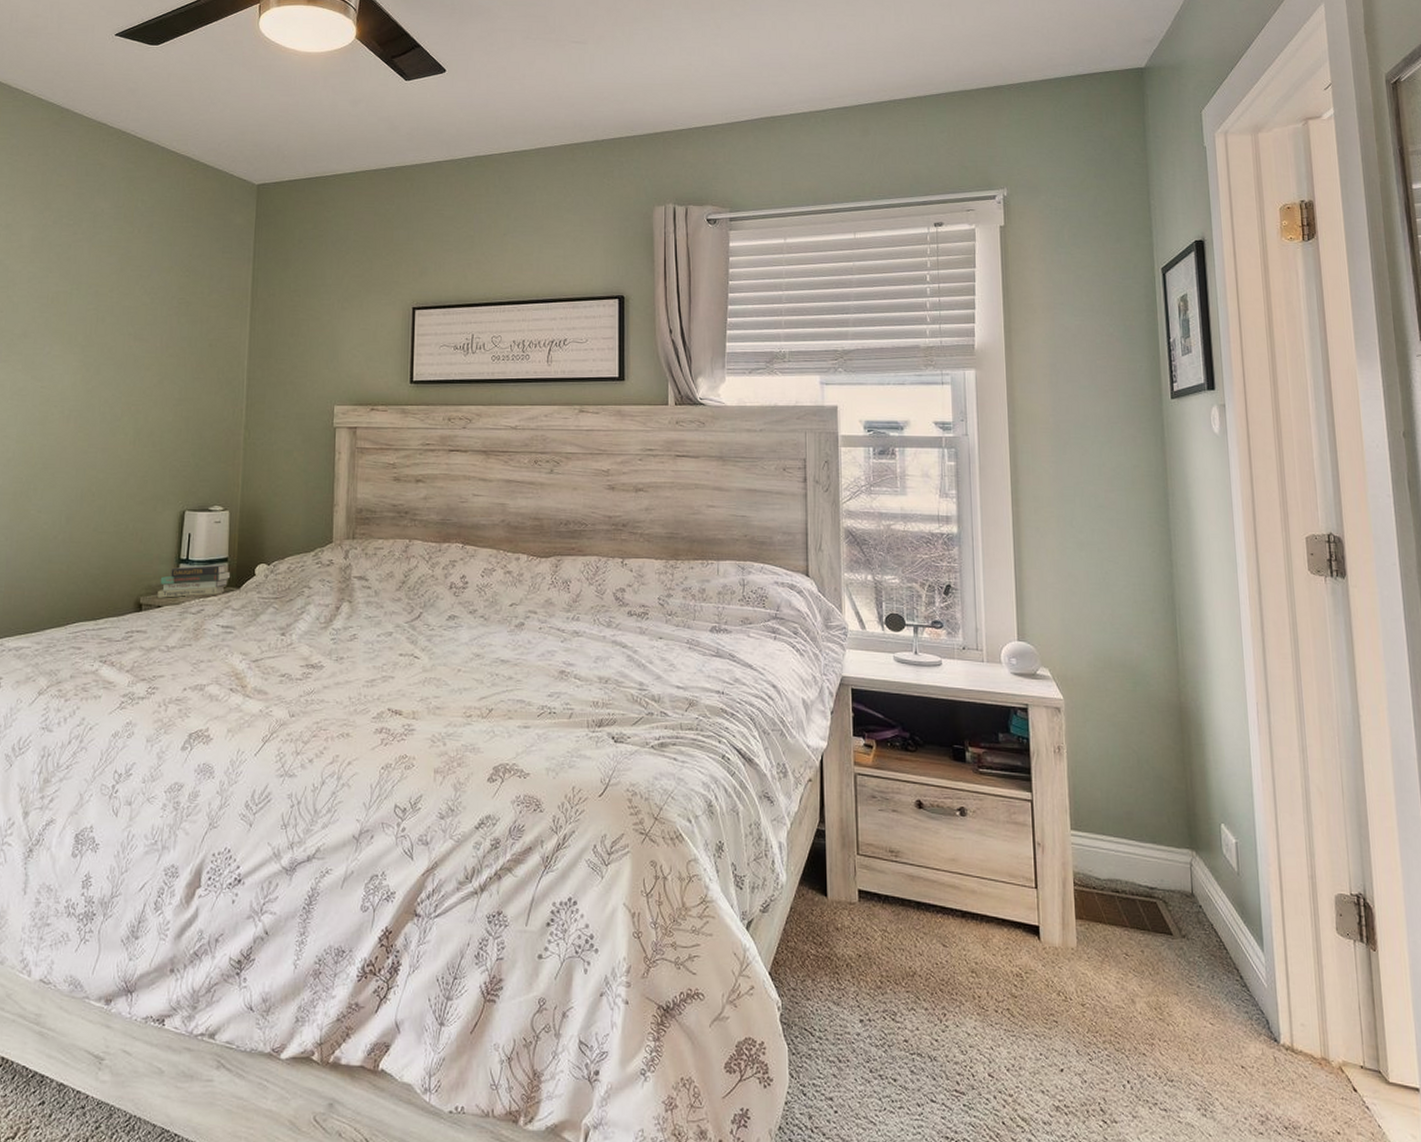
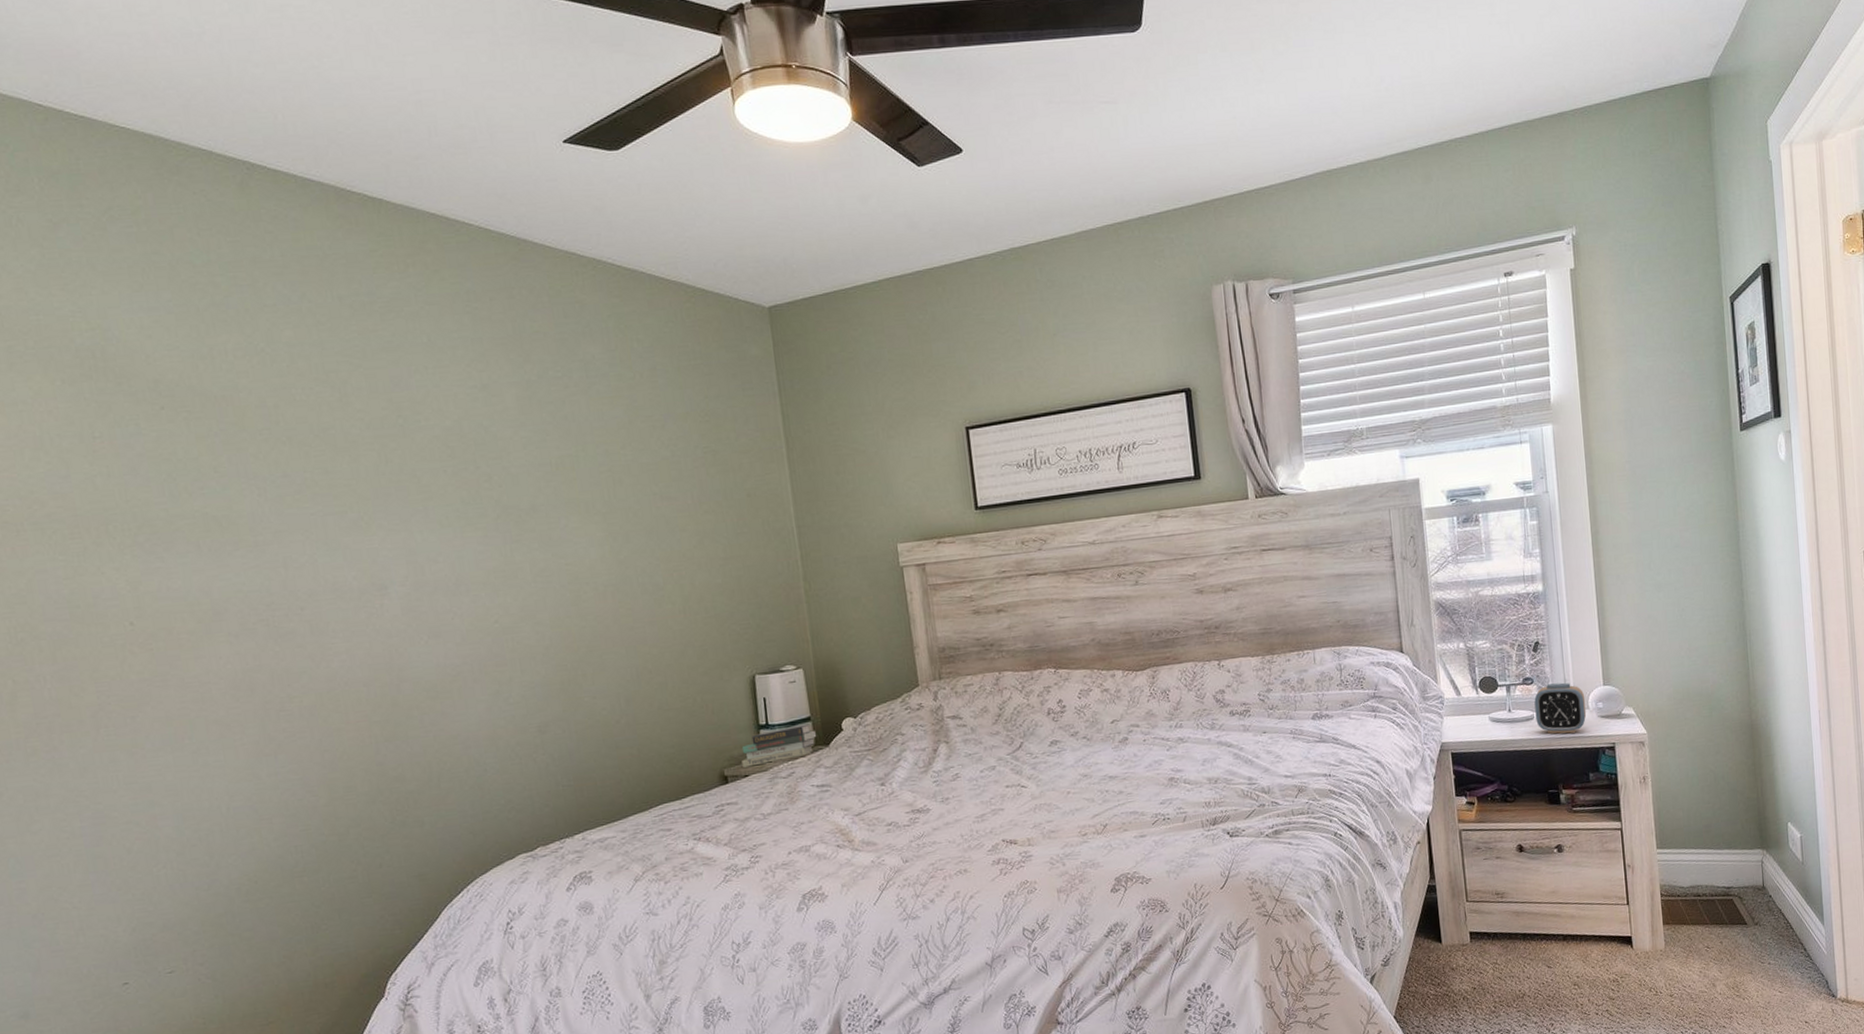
alarm clock: none [943,631,998,687] -> present [1534,682,1587,734]

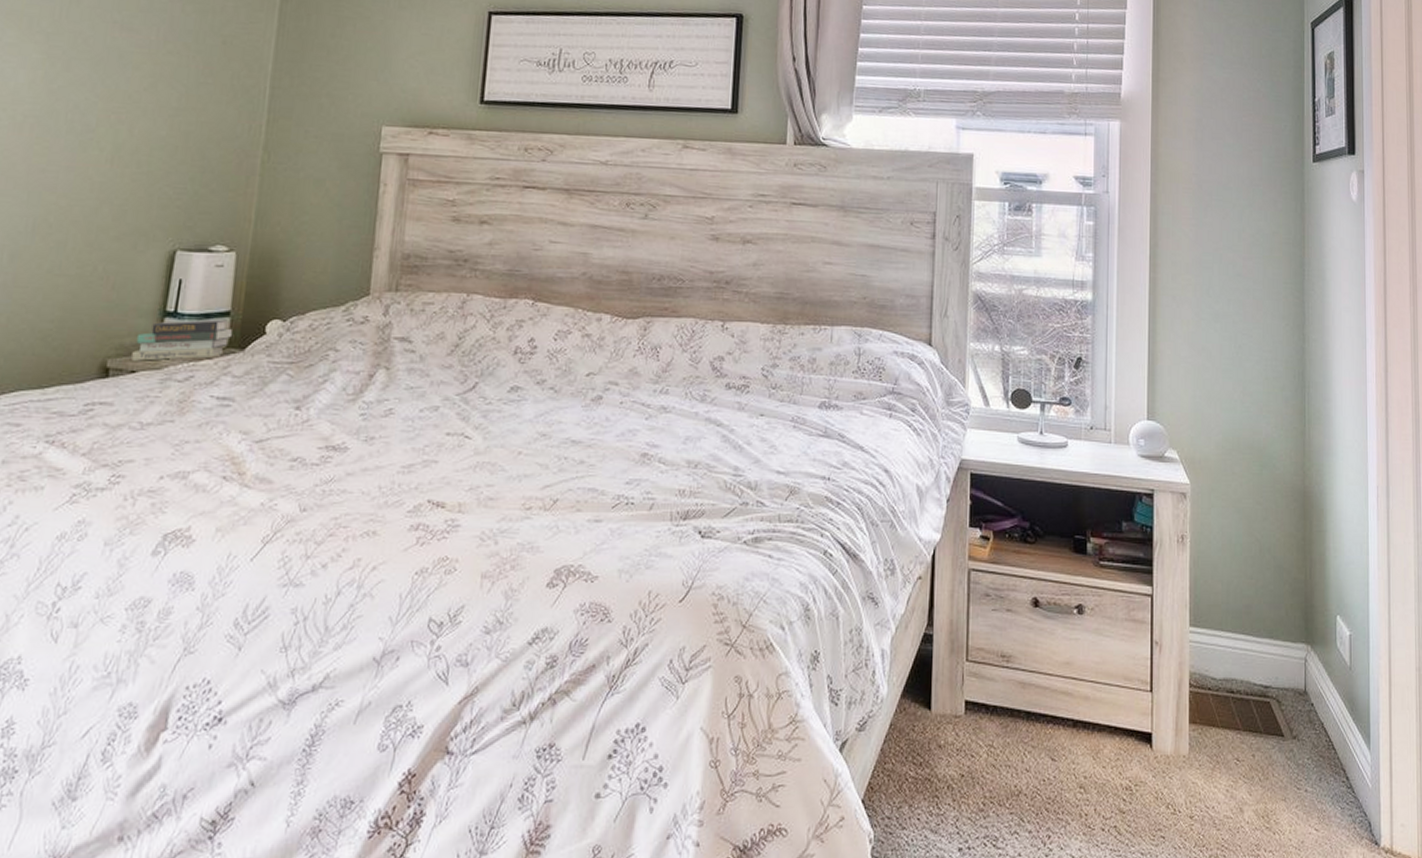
alarm clock: present [1534,682,1587,734] -> none [1069,409,1126,471]

